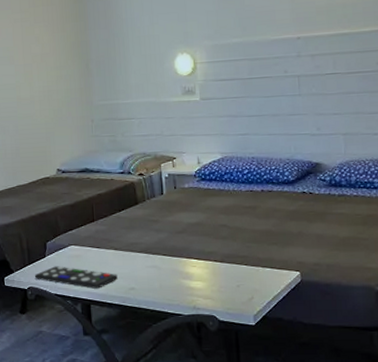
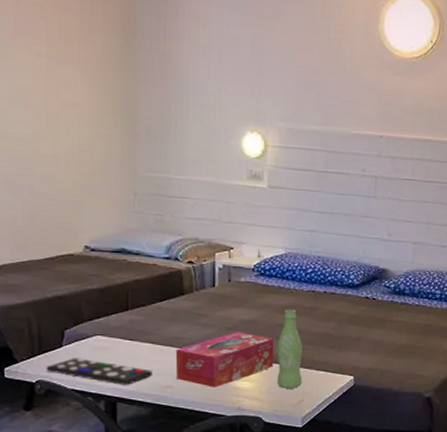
tissue box: none [135,234,222,288] -> present [175,332,274,388]
bottle: none [223,209,250,287] -> present [277,309,302,389]

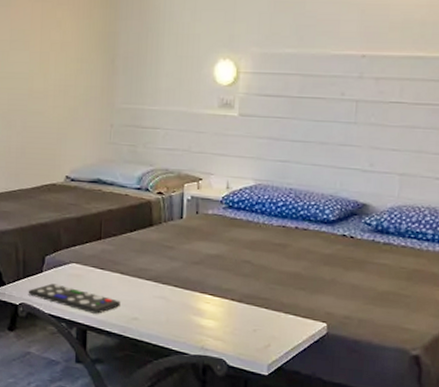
tissue box: present [175,332,274,388] -> none [142,266,241,324]
bottle: present [277,309,302,389] -> none [242,244,270,332]

